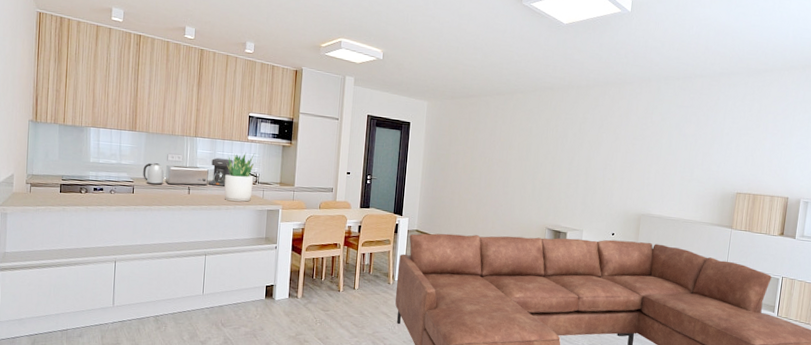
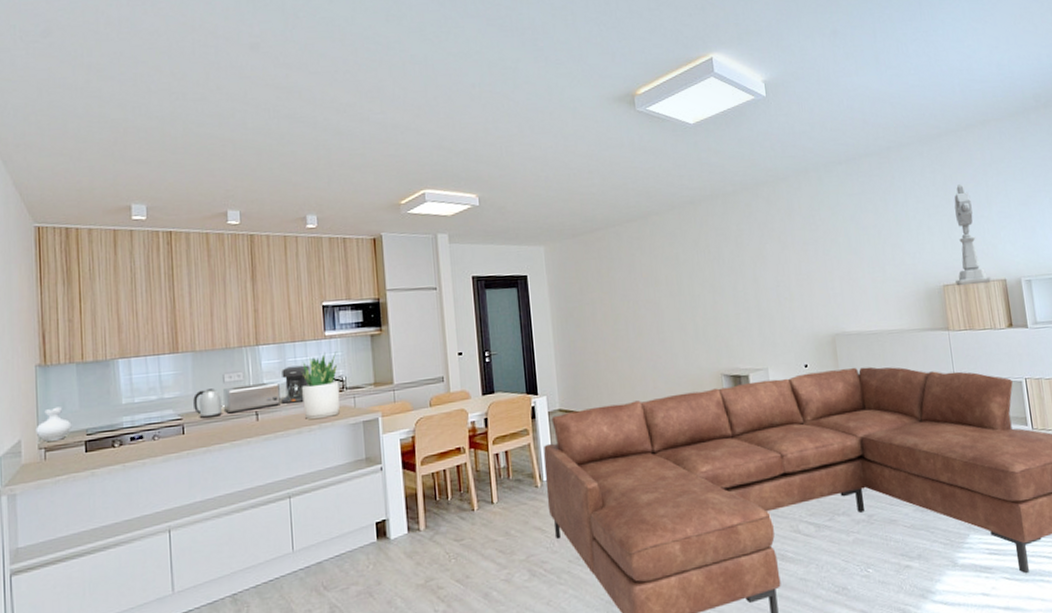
ceramic jug: none [25,155,52,181] -> present [36,407,72,443]
decorative sculpture: none [747,114,778,198] -> present [954,184,992,286]

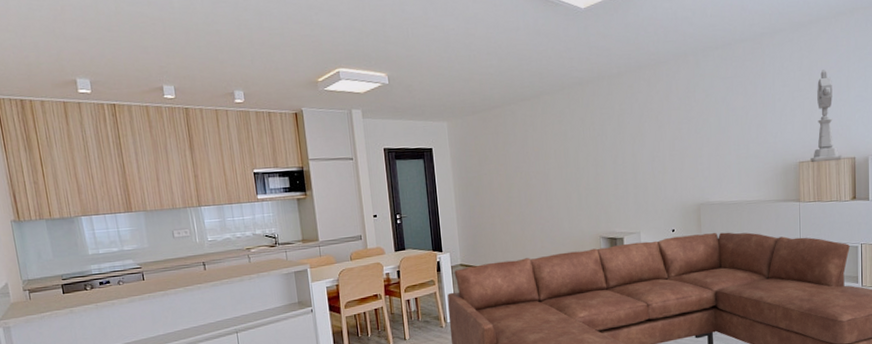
ceramic jug: present [36,407,72,443] -> none [18,256,49,285]
kettle: present [193,388,222,419] -> none [149,243,174,268]
toaster: present [222,381,281,414] -> none [173,237,224,264]
coffee maker: present [280,365,310,404] -> none [222,223,247,256]
planter: present [301,352,341,420] -> none [239,213,275,270]

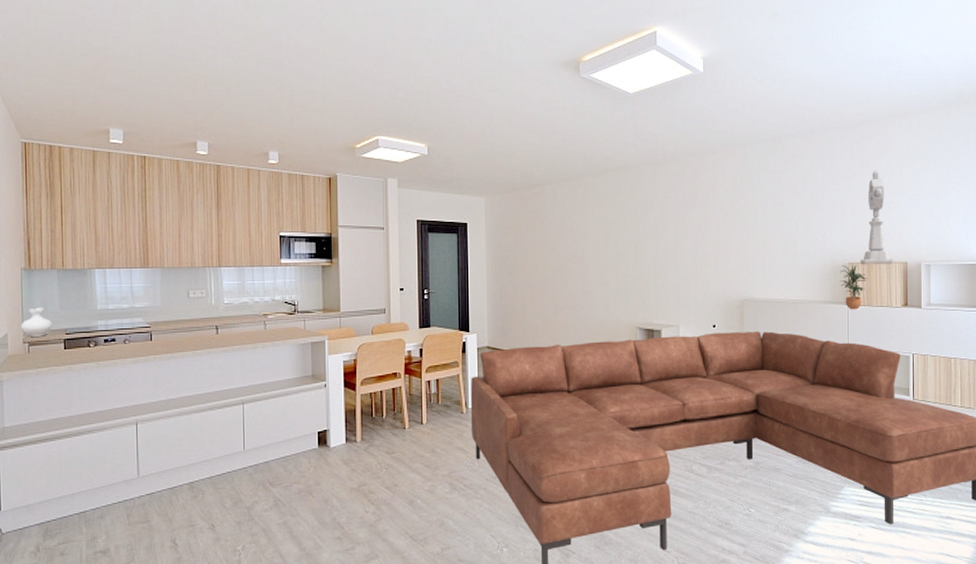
ceramic jug: none [18,256,49,285] -> present [21,307,53,338]
potted plant: none [791,162,818,207] -> present [840,264,868,310]

